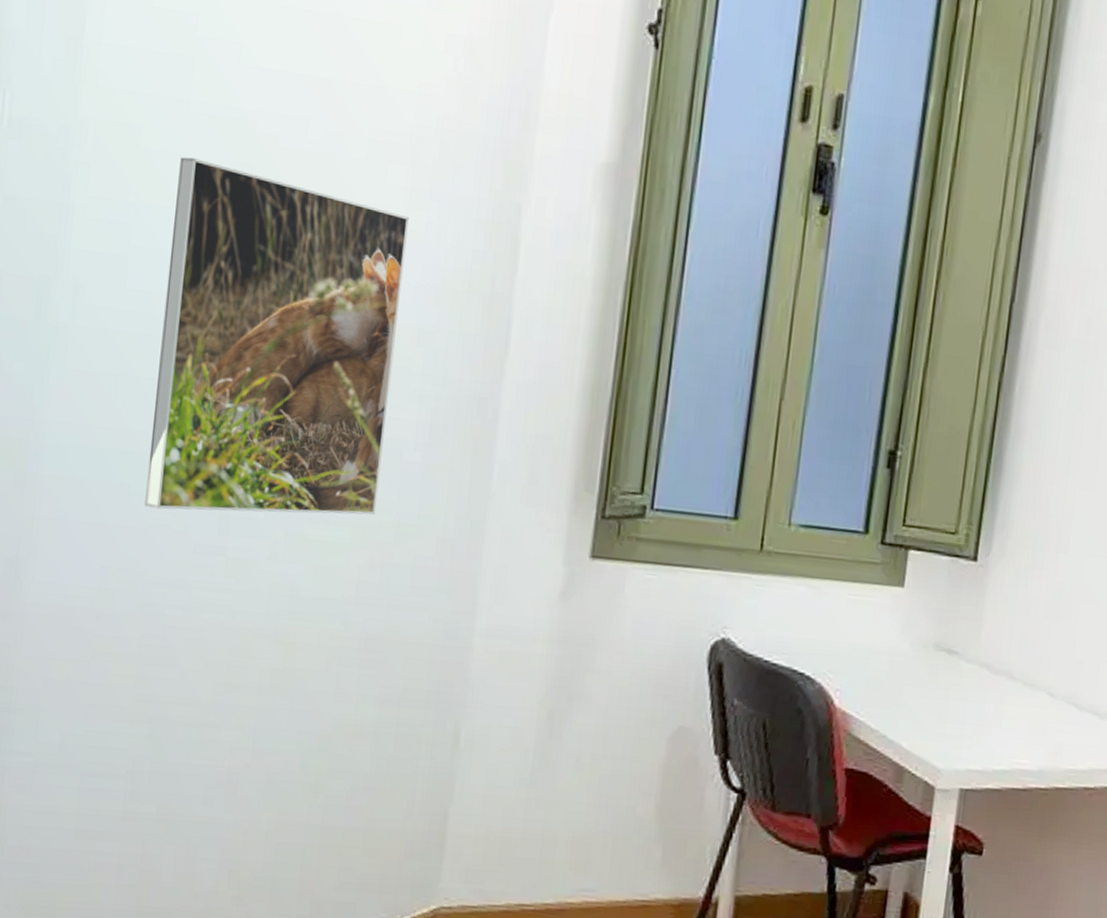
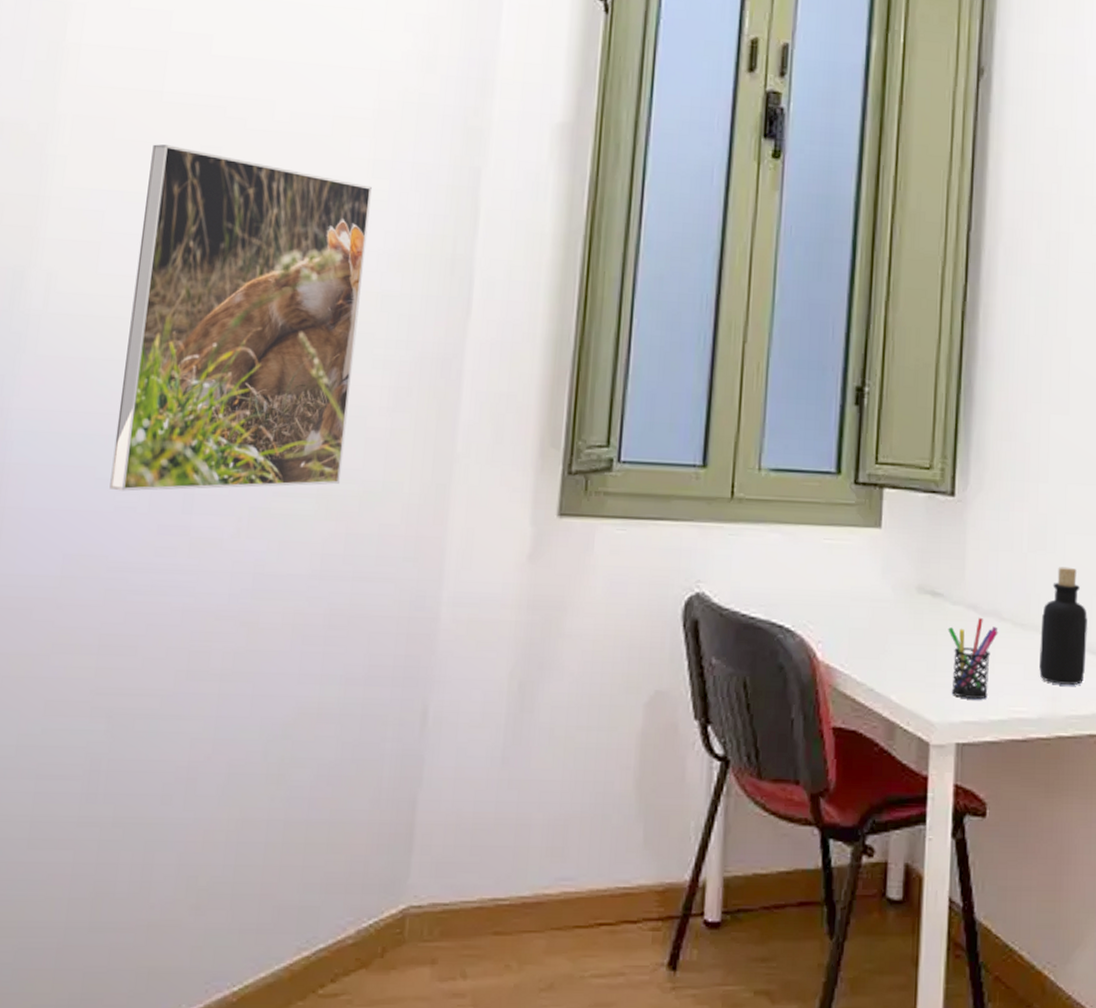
pen holder: none [959,675,1008,751] -> present [947,617,998,700]
bottle: none [1043,633,1094,743] -> present [1039,567,1088,686]

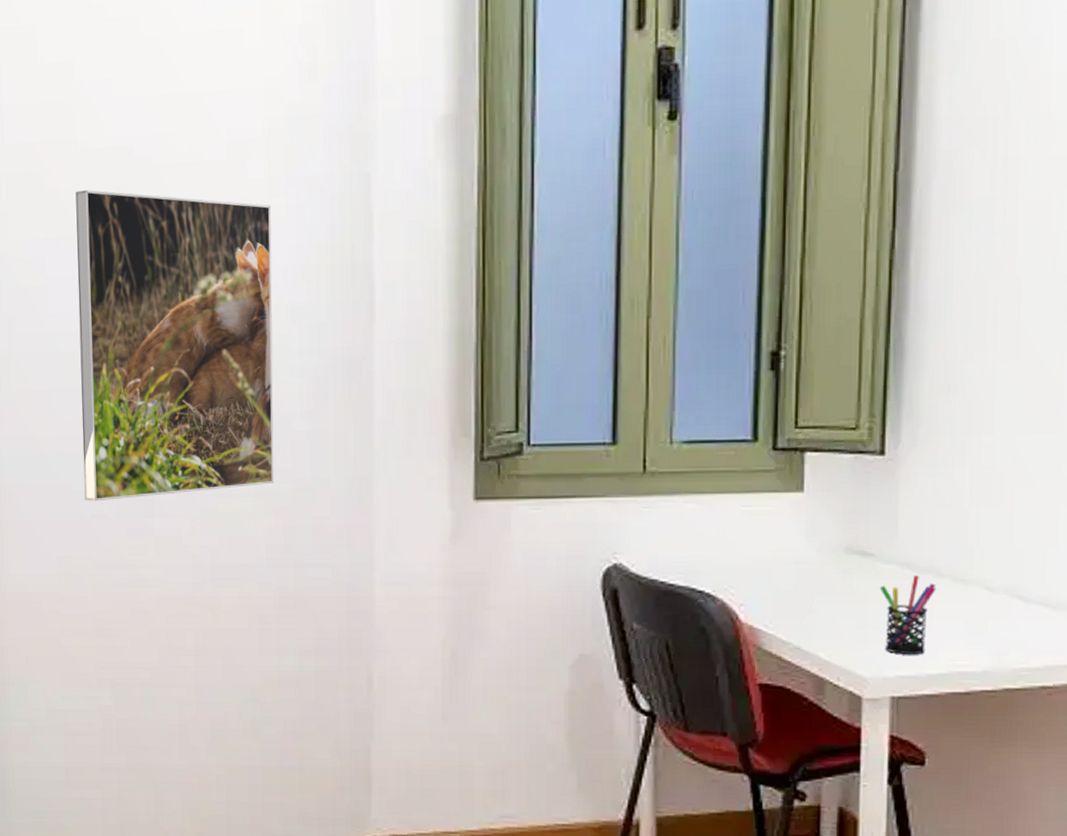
bottle: present [1039,567,1088,686] -> none [984,520,1041,639]

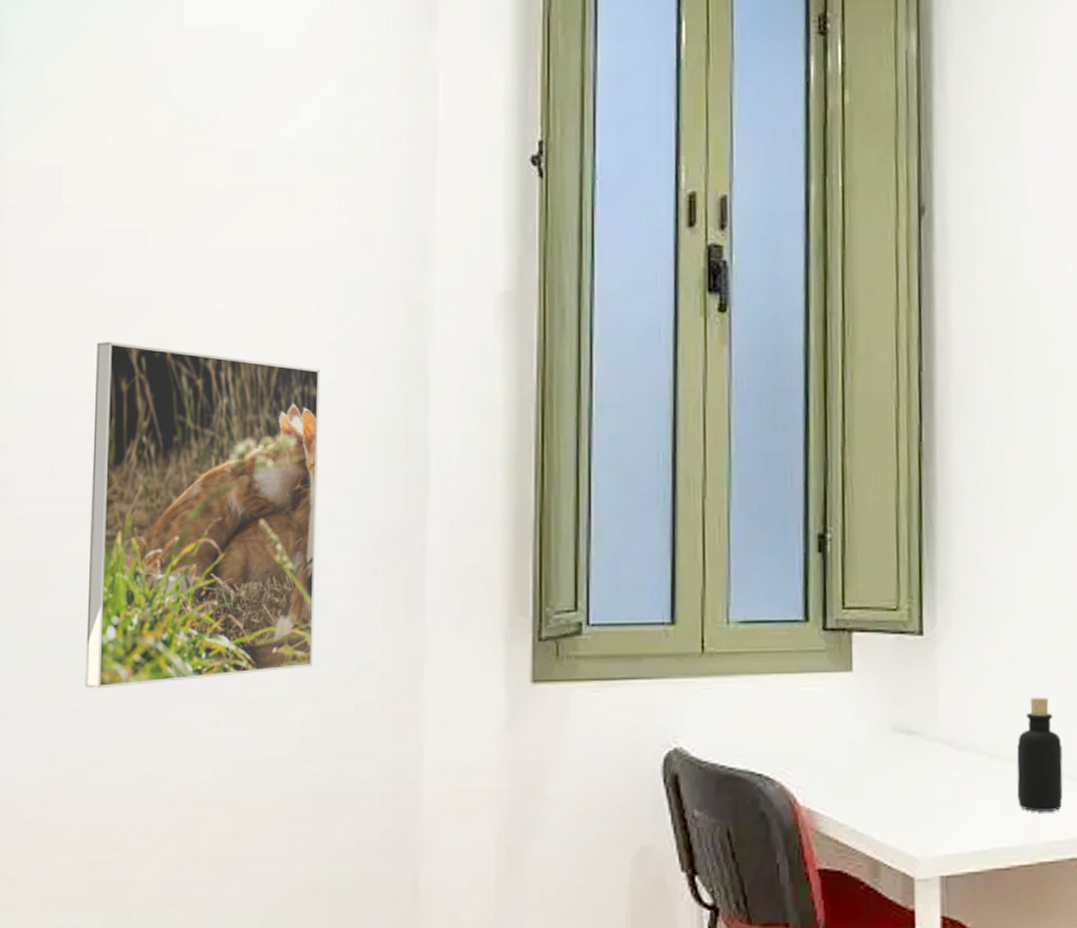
pen holder: present [879,574,936,655] -> none [925,752,975,833]
bottle: none [984,520,1041,639] -> present [1016,697,1063,812]

